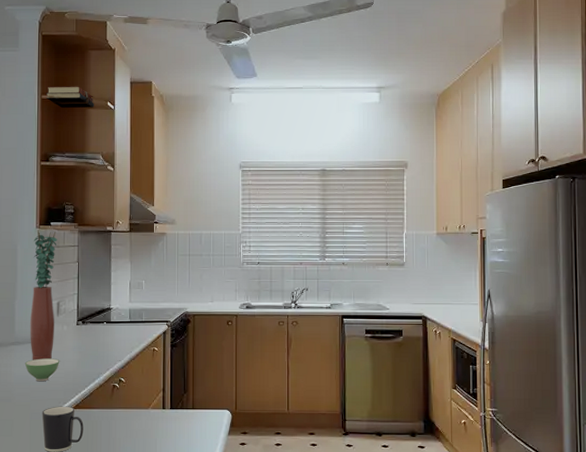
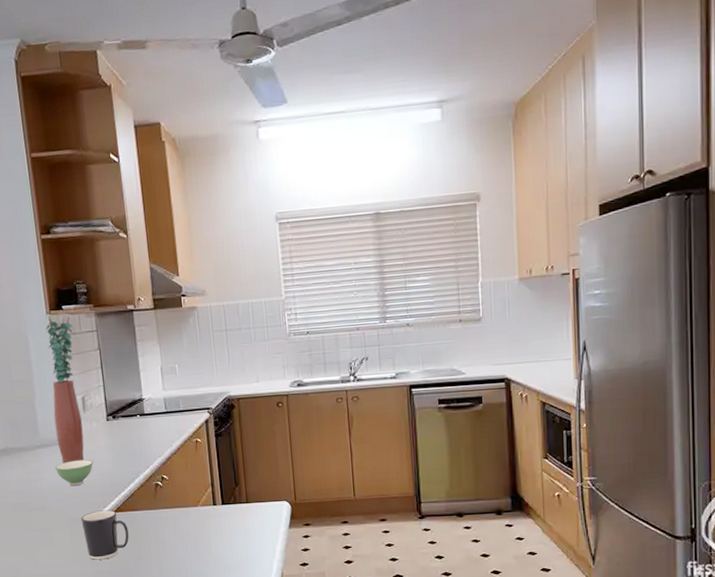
books: present [46,86,94,108] -> none [35,137,95,167]

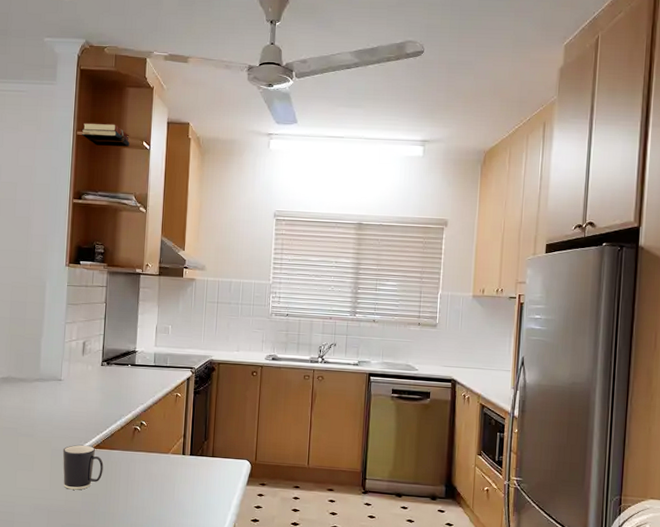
books: none [35,137,95,167] -> present [81,122,130,147]
vase: present [45,316,84,464] -> none [54,268,86,398]
bowl: present [54,459,94,486] -> none [48,396,83,420]

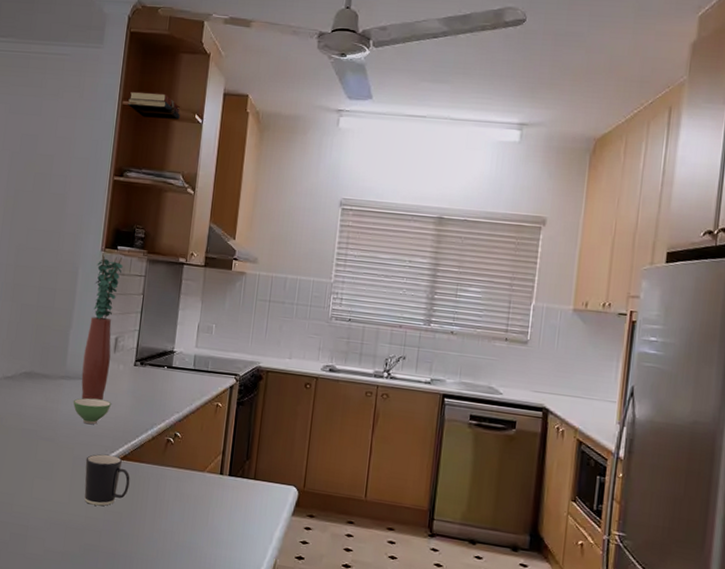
bowl: none [48,396,83,420] -> present [73,398,112,425]
vase: none [54,268,86,398] -> present [81,253,123,401]

